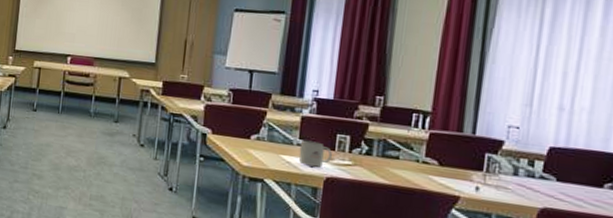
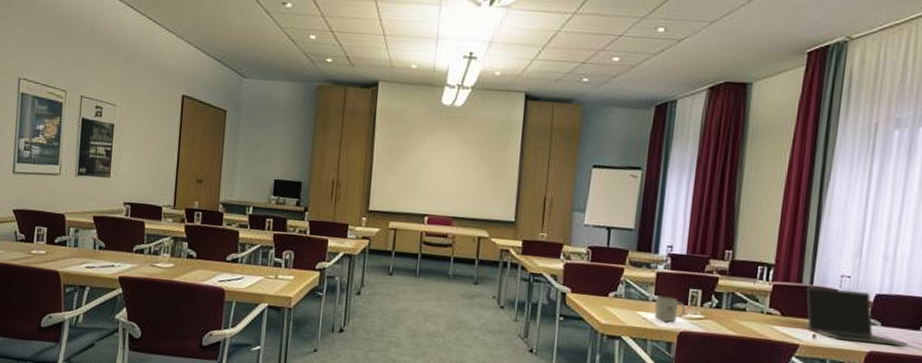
laptop: none [467,136,589,206] -> present [806,287,908,347]

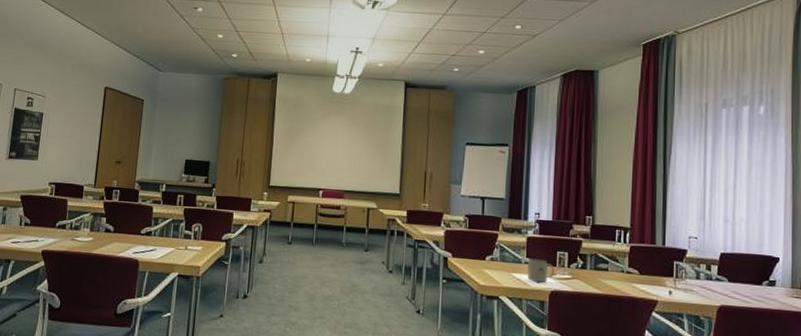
laptop: present [806,287,908,347] -> none [660,247,753,301]

